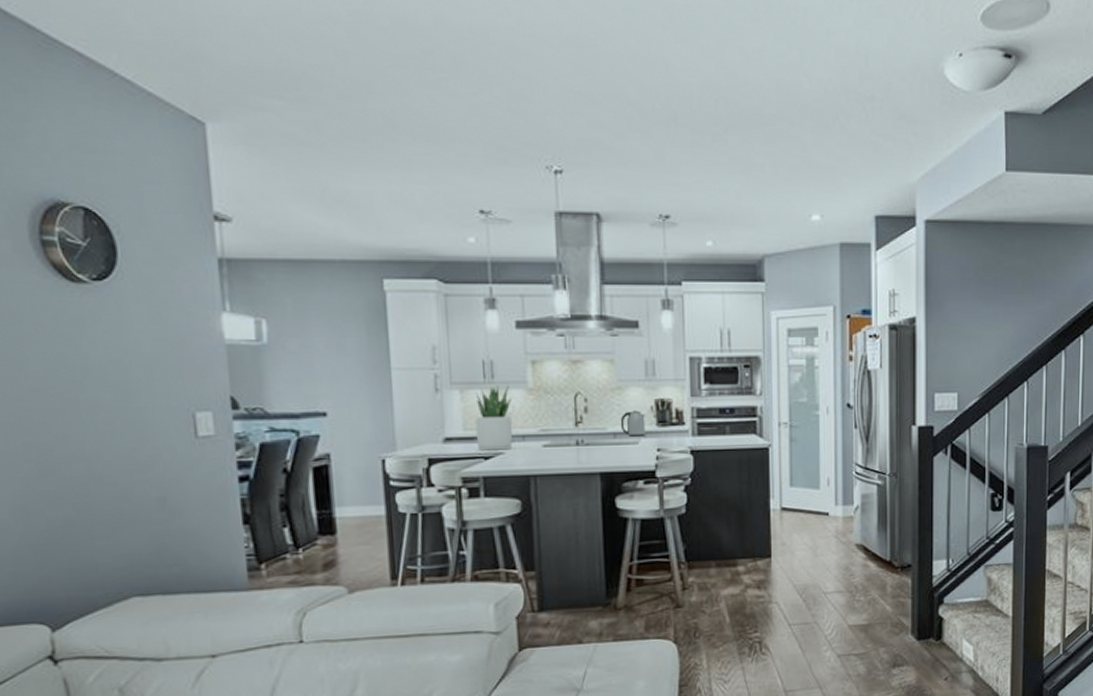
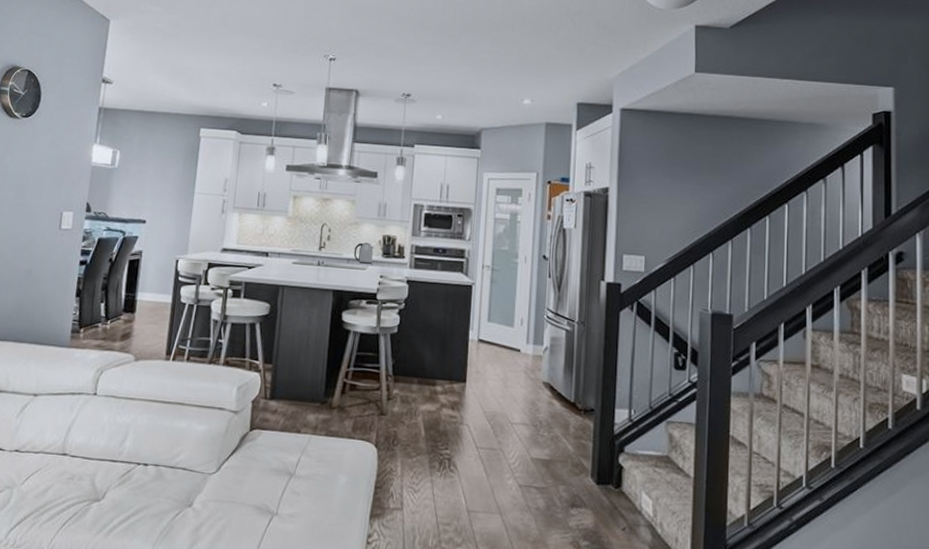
planter: present [475,385,513,451] -> none [244,212,275,263]

